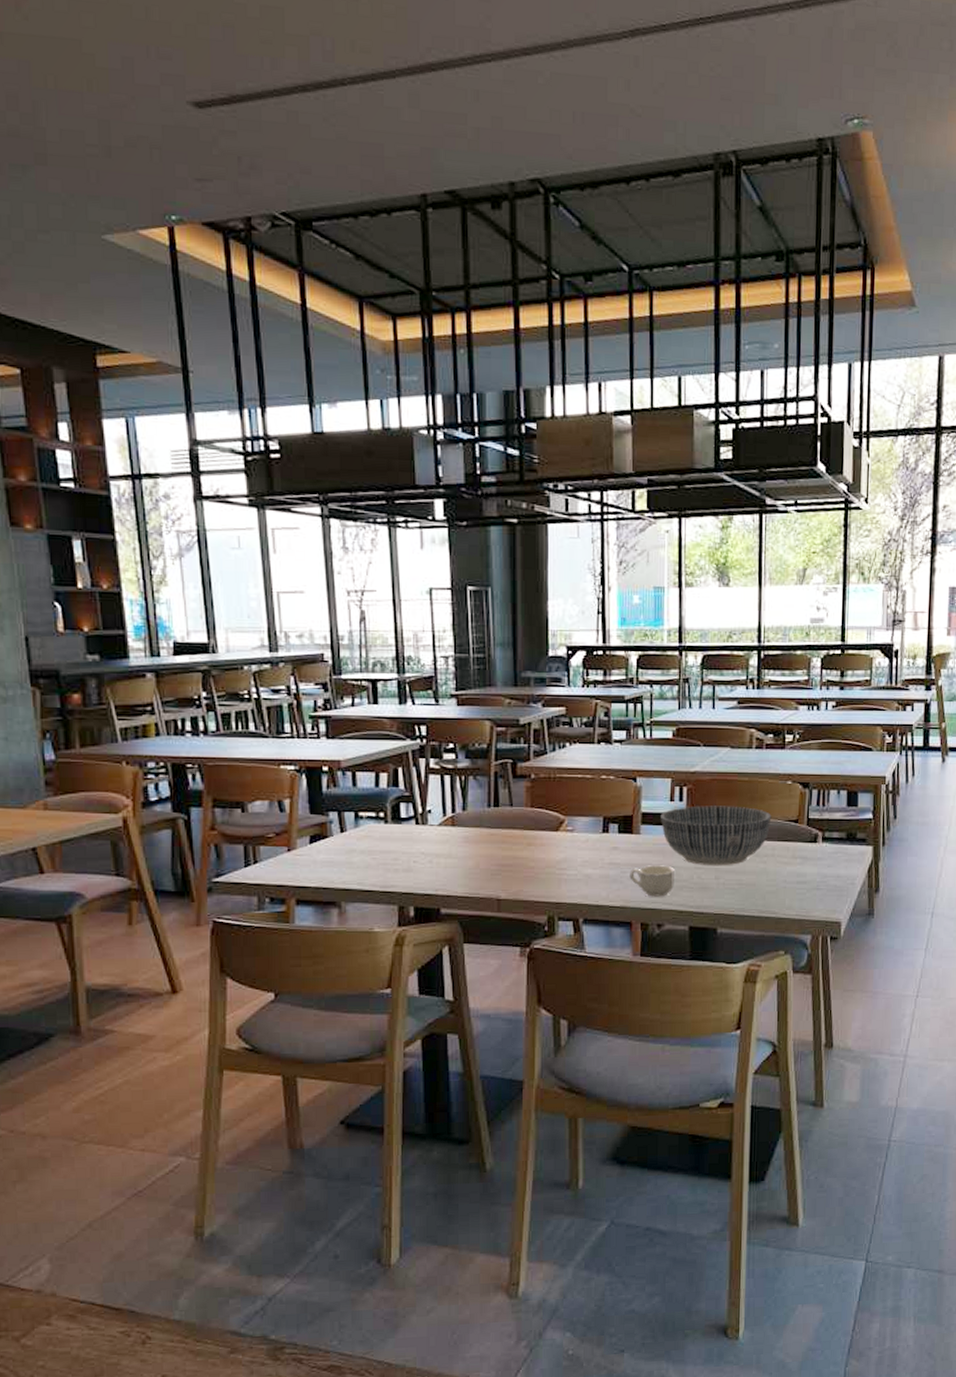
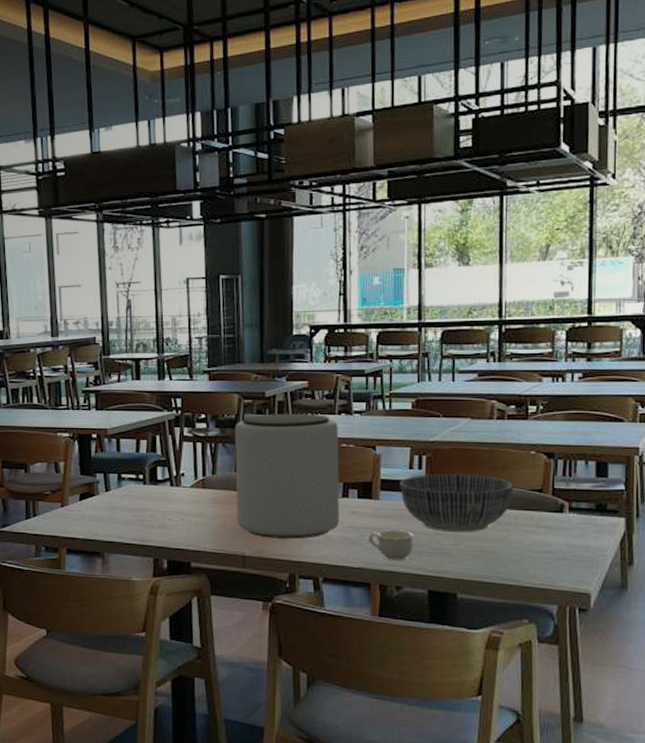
plant pot: none [487,743,600,879] -> present [234,414,340,539]

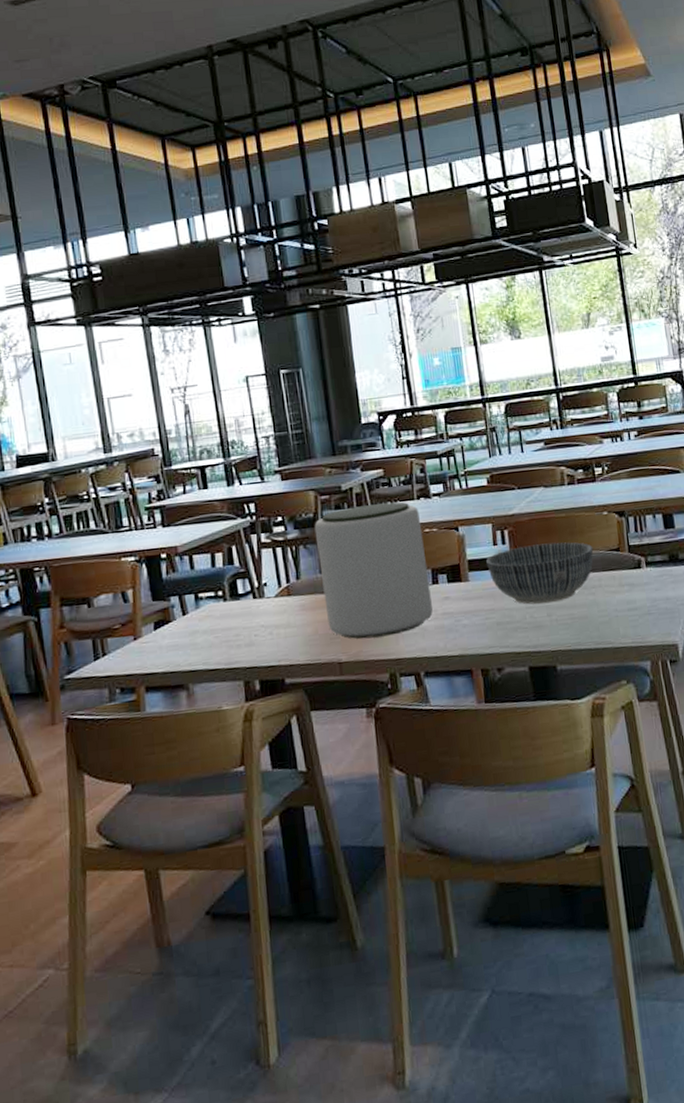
cup: present [368,529,413,560] -> none [463,608,509,642]

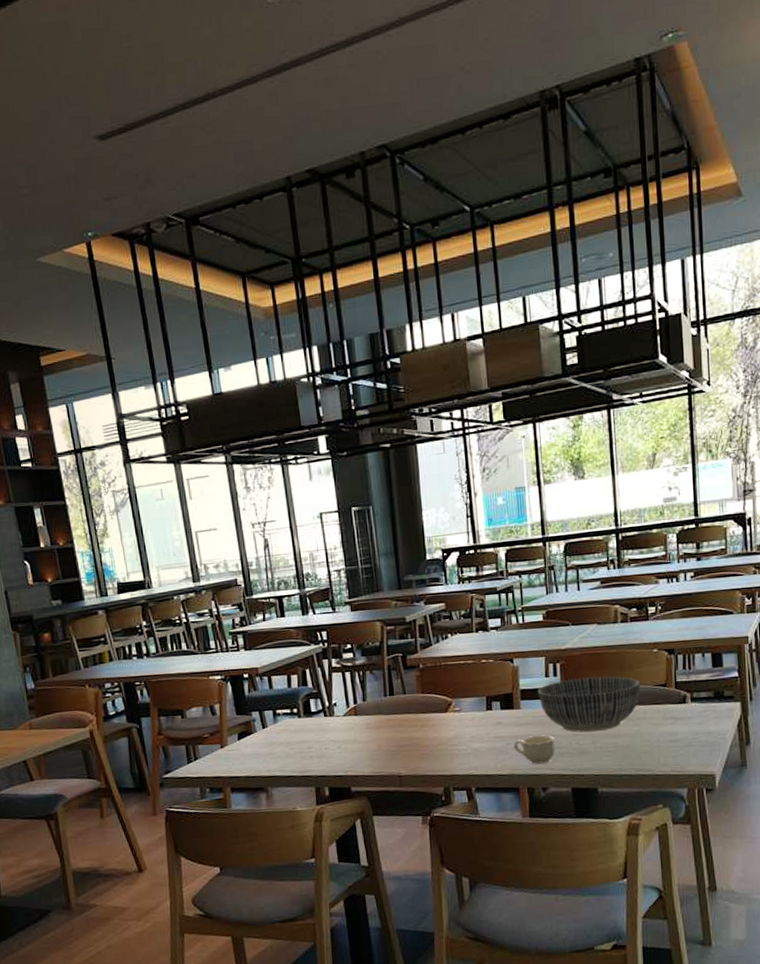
plant pot: present [314,502,433,639] -> none [380,634,486,756]
cup: none [463,608,509,642] -> present [514,735,555,764]

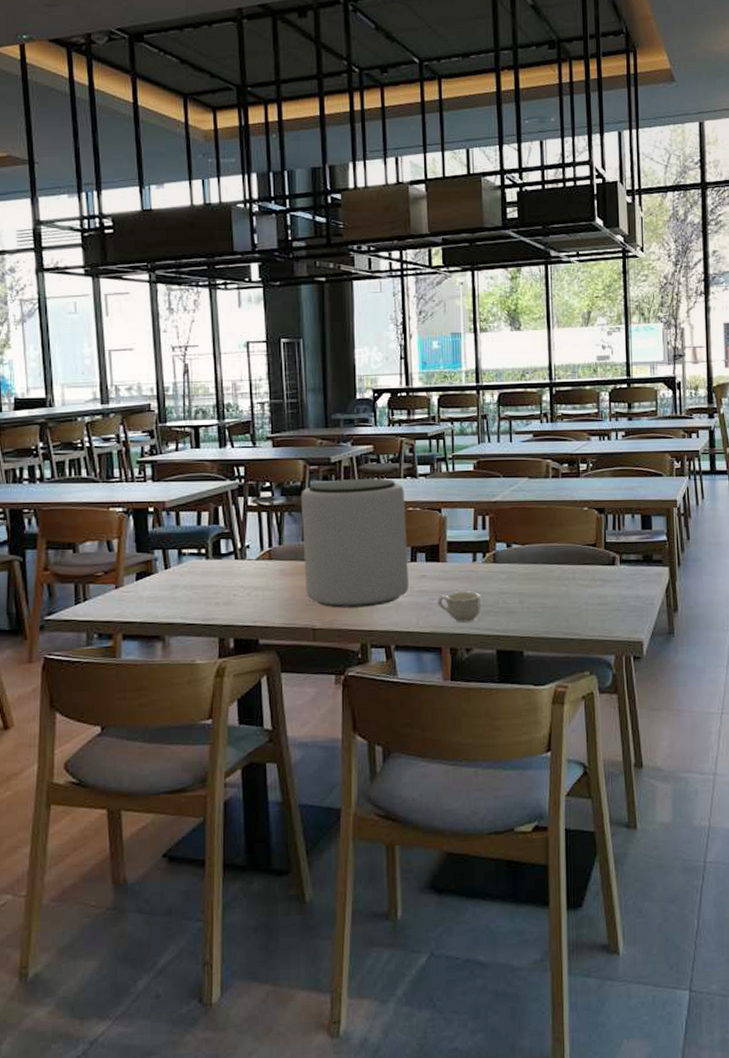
plant pot: none [380,634,486,756] -> present [301,479,408,608]
bowl: present [538,676,641,733] -> none [465,532,571,591]

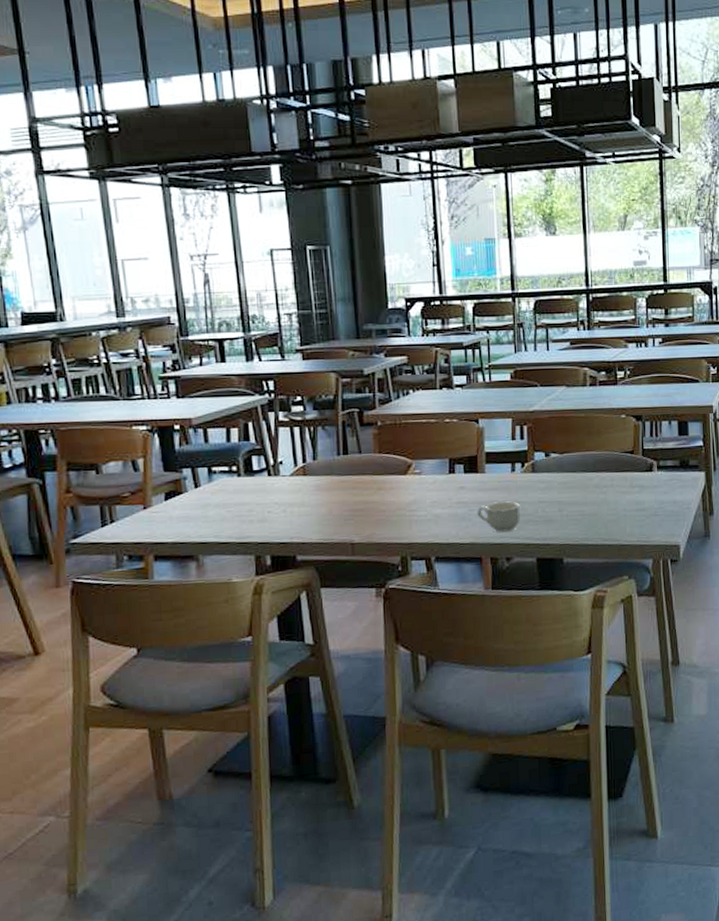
plant pot: present [301,479,408,608] -> none [334,390,447,522]

